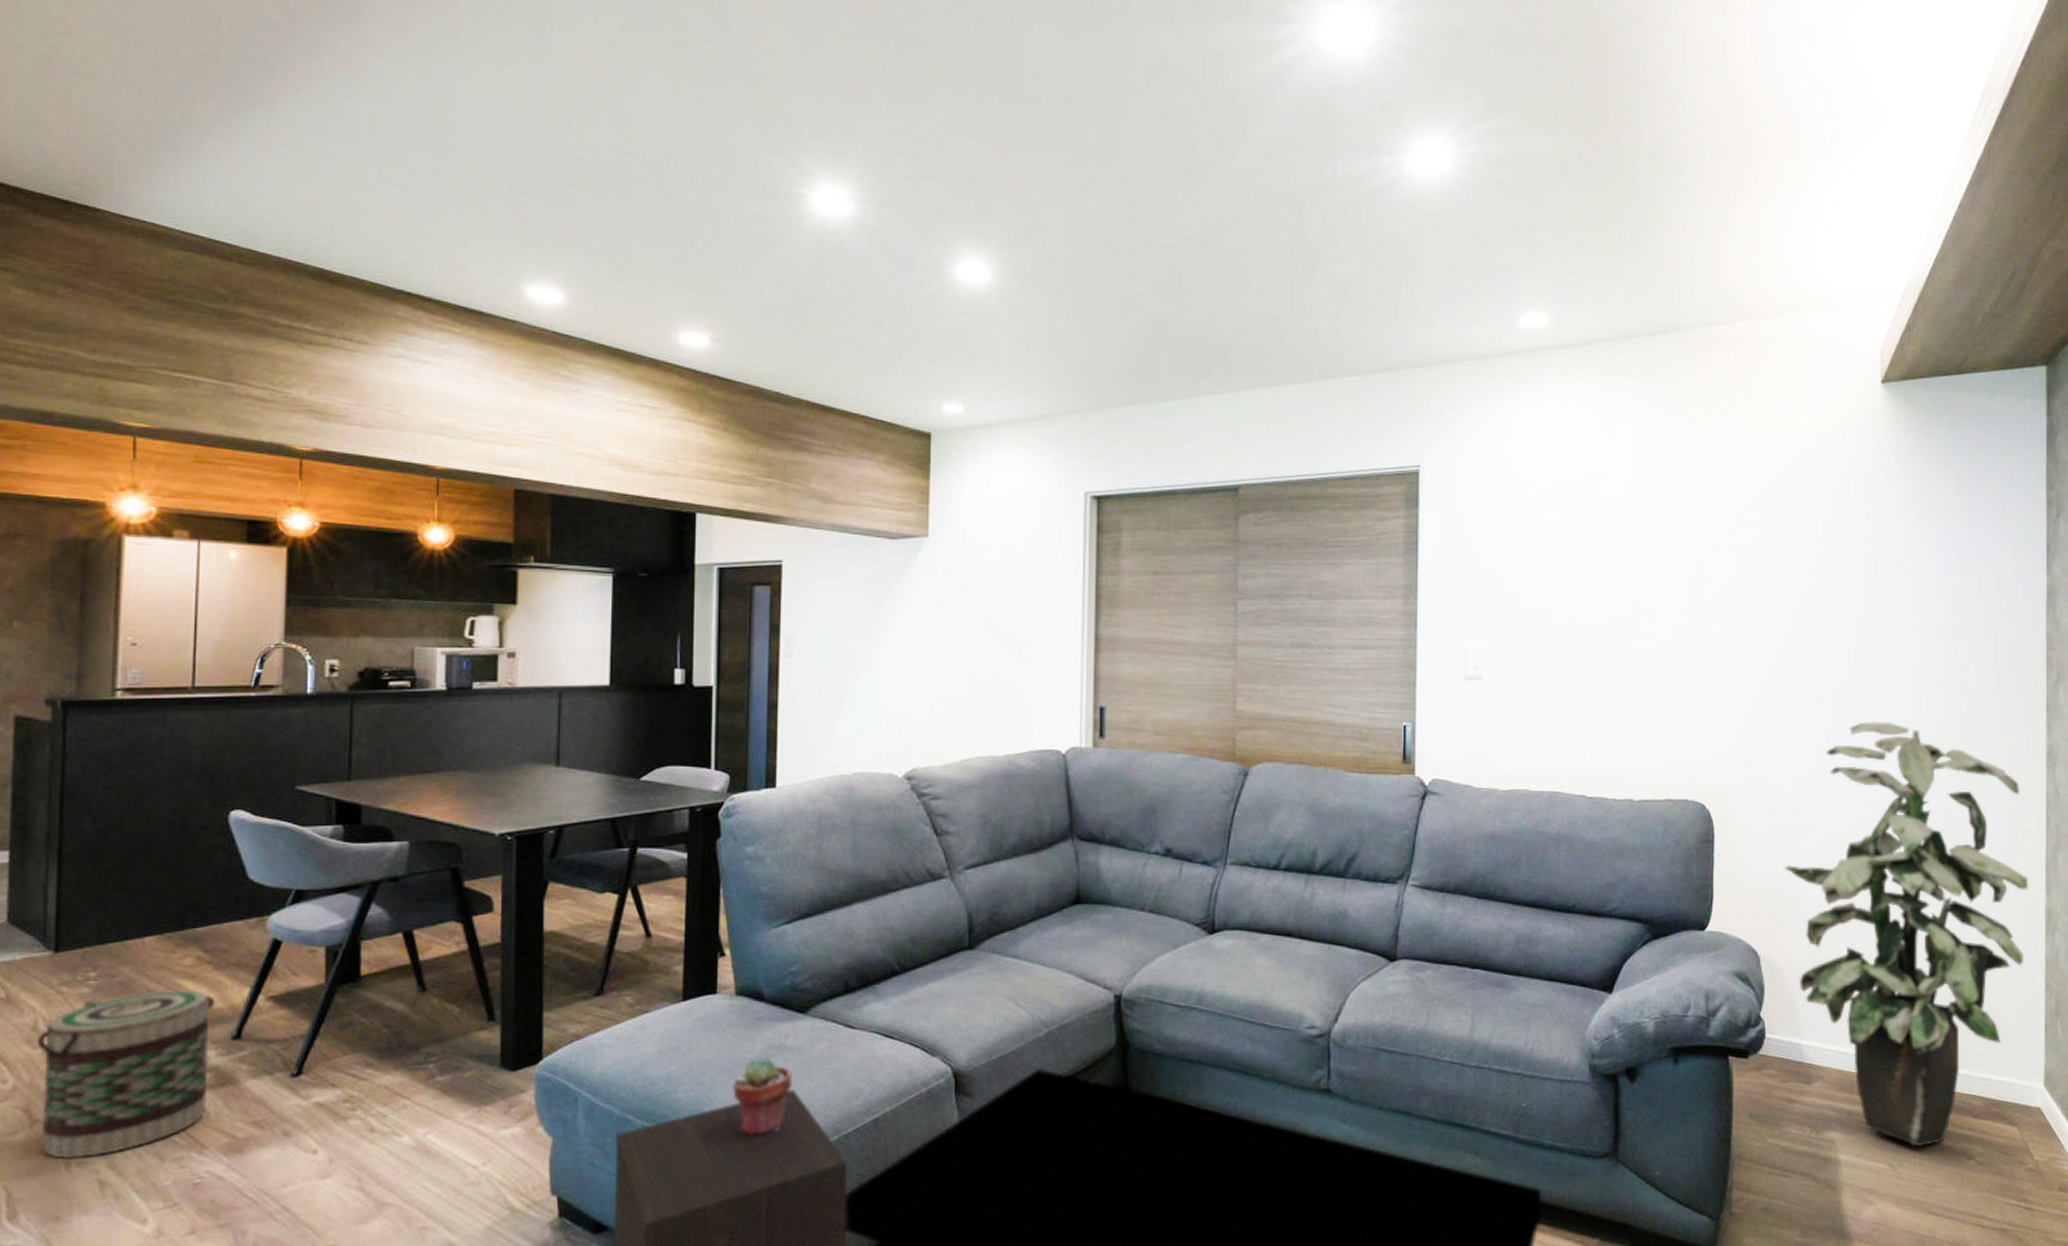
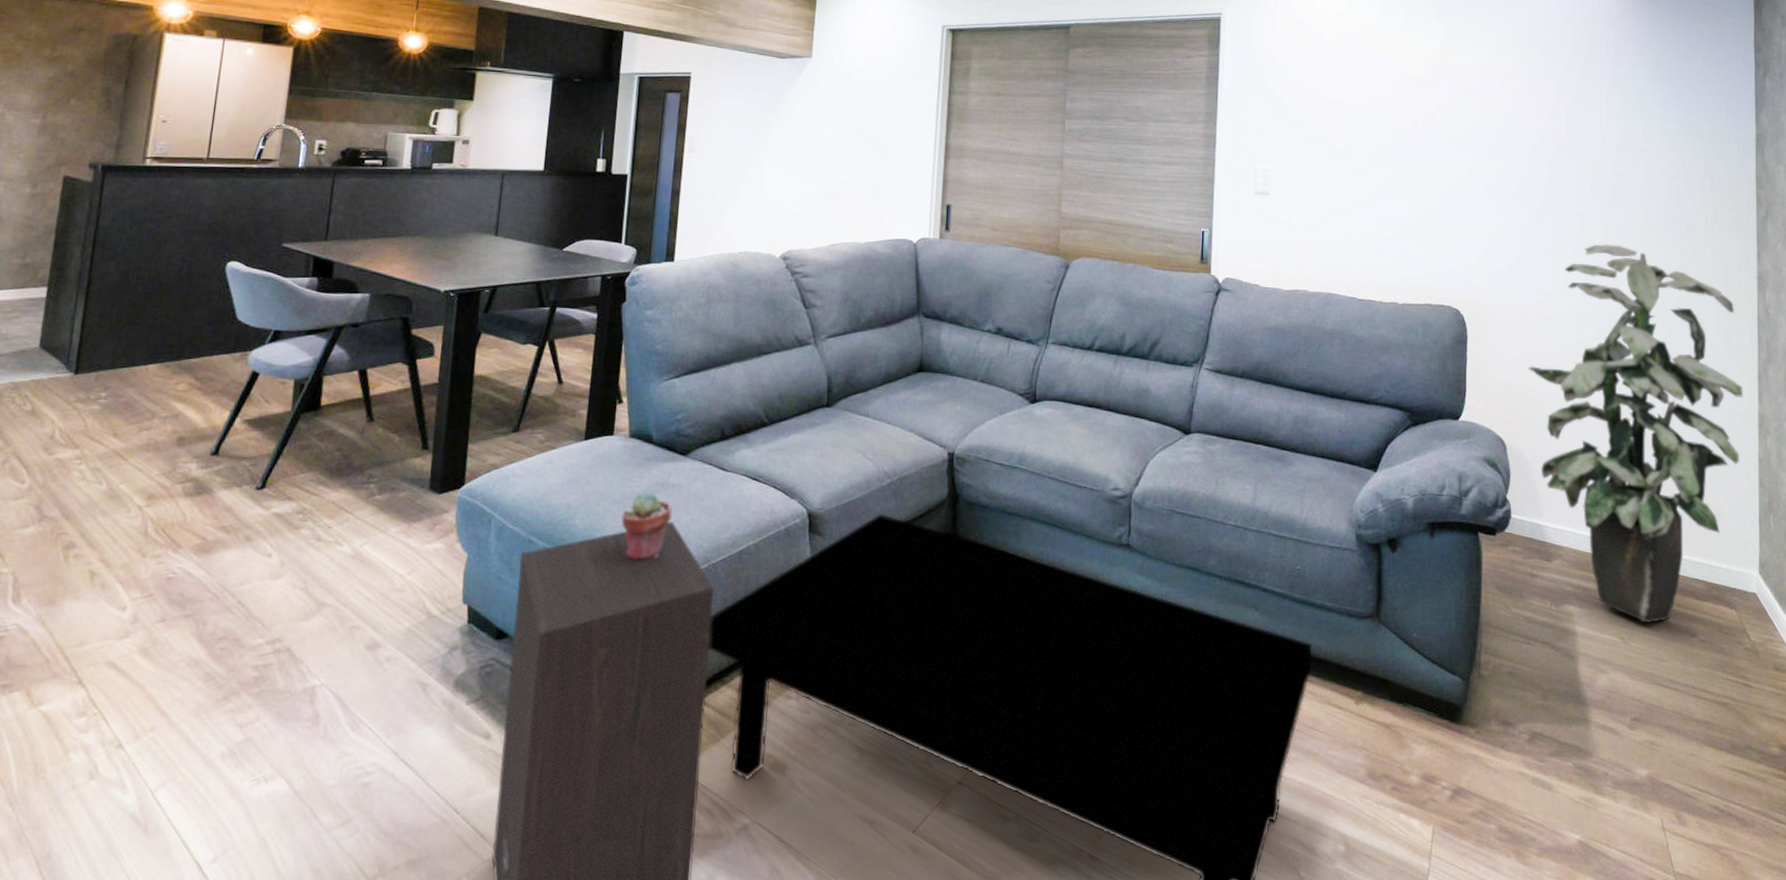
basket: present [36,989,217,1160] -> none [47,409,202,552]

